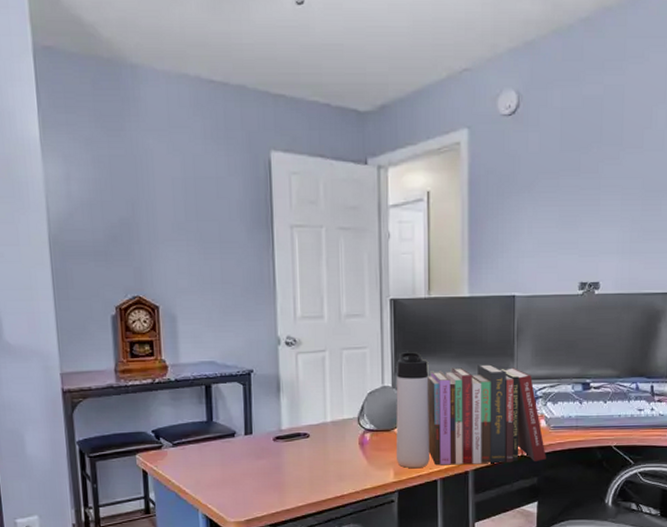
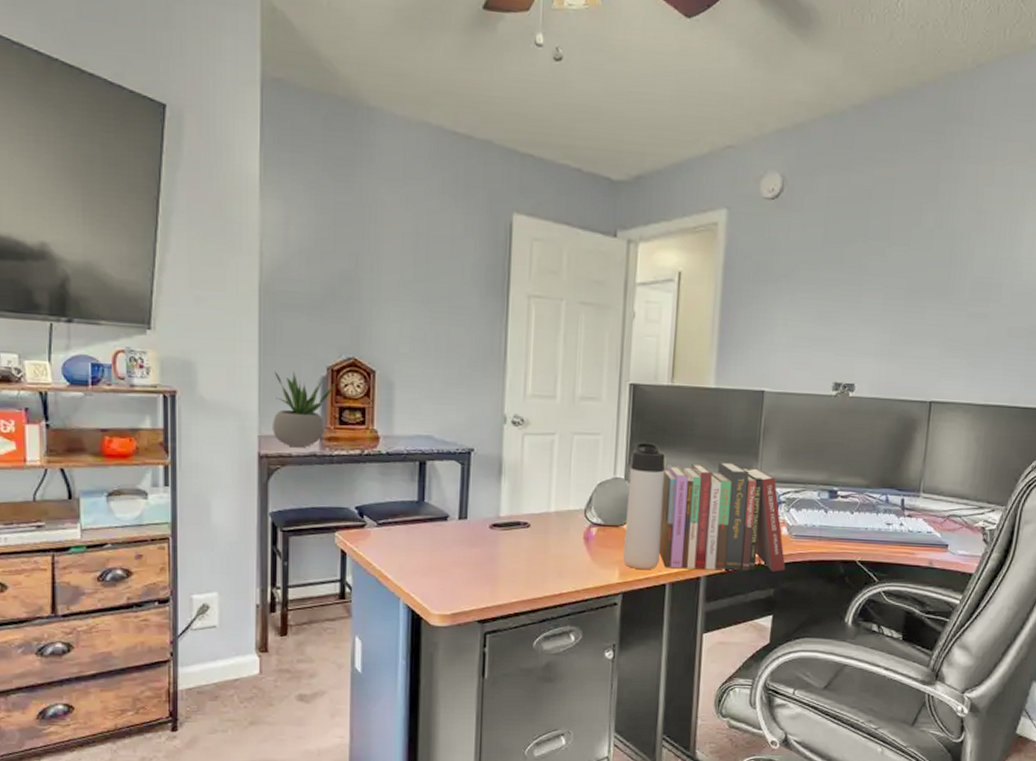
potted plant: none [69,312,124,381] -> present [273,371,334,448]

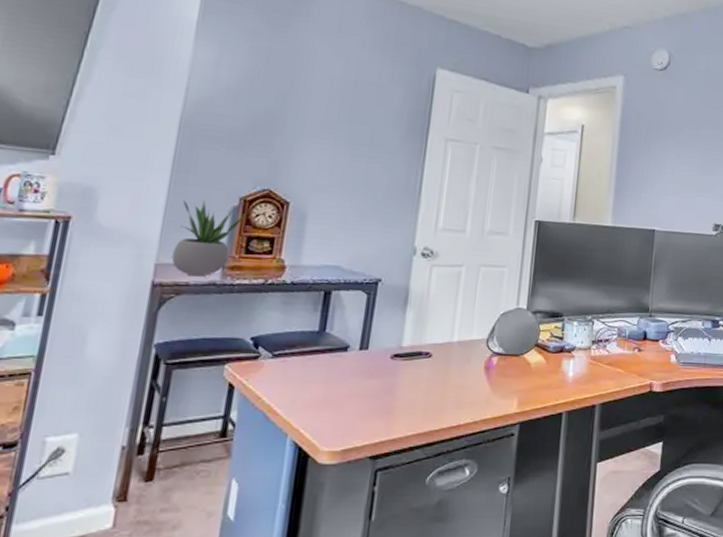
thermos bottle: present [623,442,666,570] -> none [522,275,566,399]
books: present [658,462,785,572] -> none [556,294,674,399]

